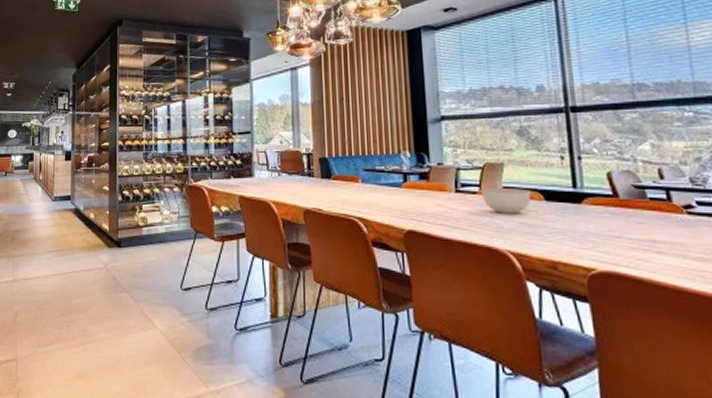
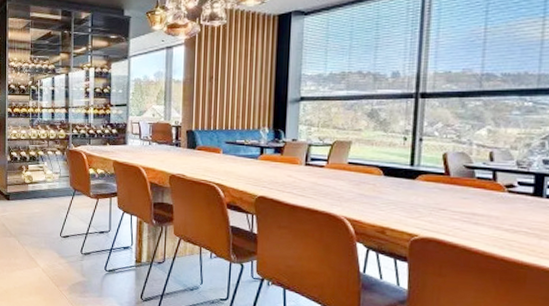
bowl: present [482,187,531,215] -> none [328,162,372,187]

